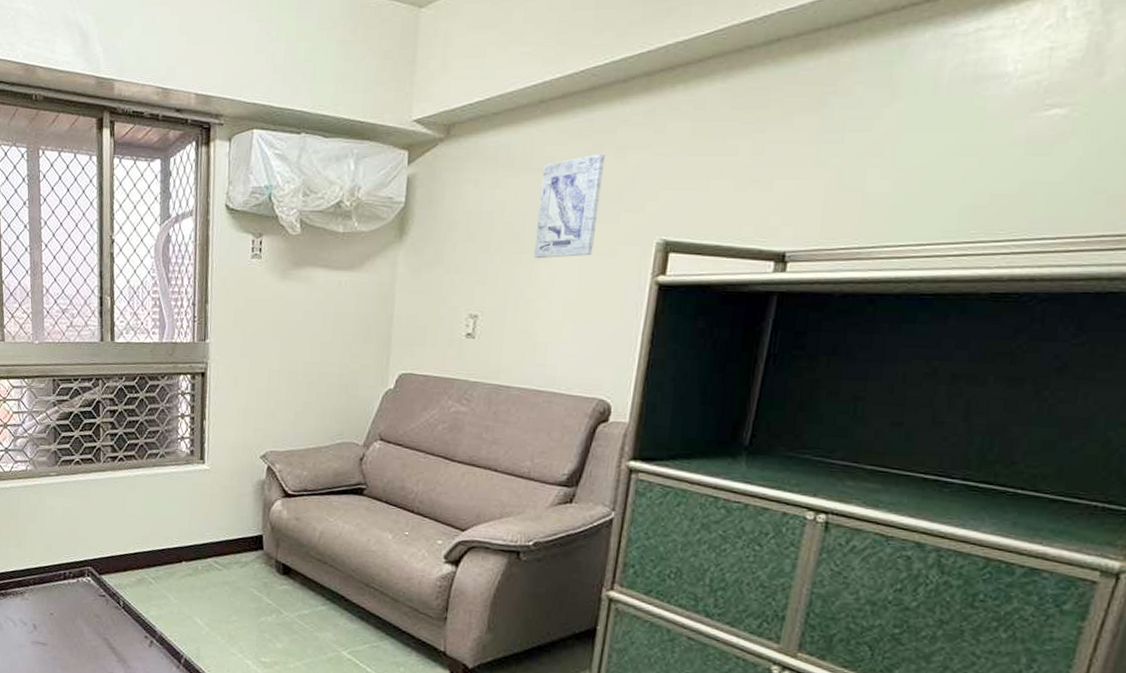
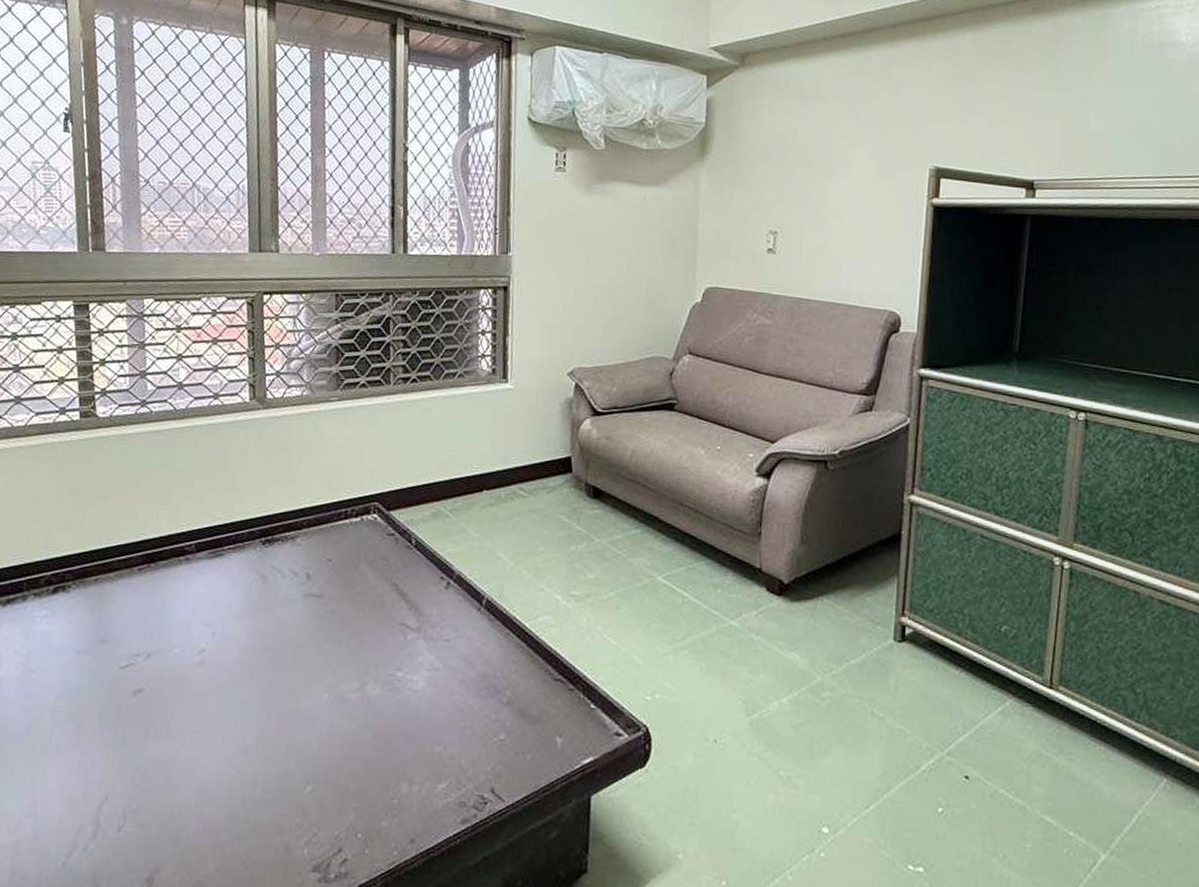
wall art: present [533,153,606,259] -> none [824,88,882,180]

